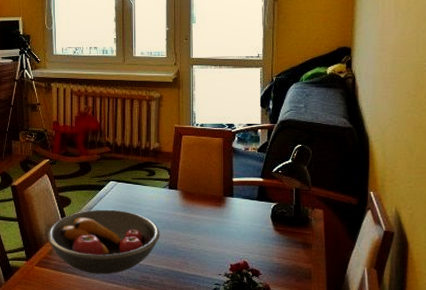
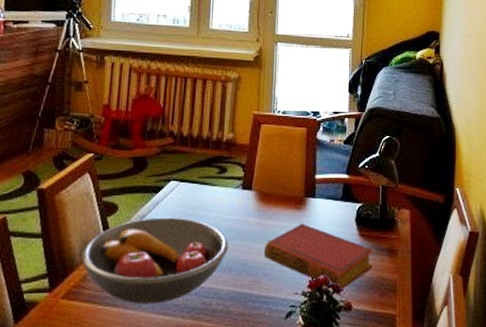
book: none [190,218,289,275] -> present [263,224,373,291]

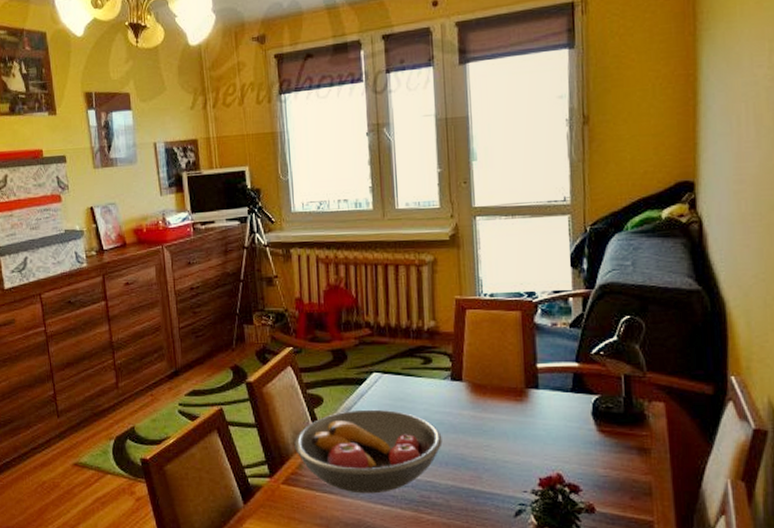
book: present [263,224,373,291] -> none [482,417,619,491]

